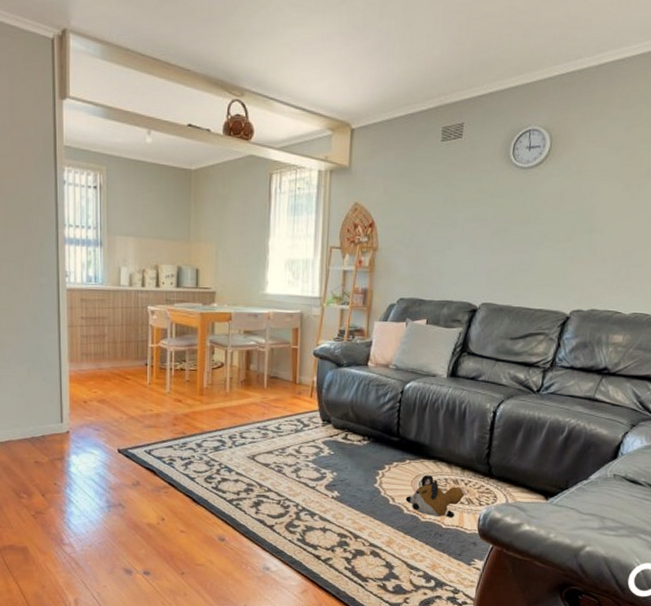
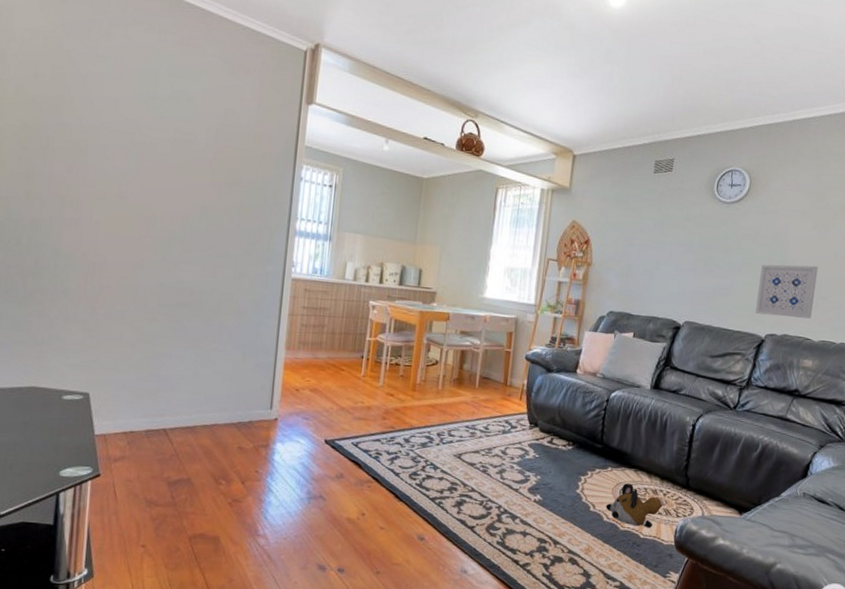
wall art: none [559,231,629,291] -> present [755,264,818,319]

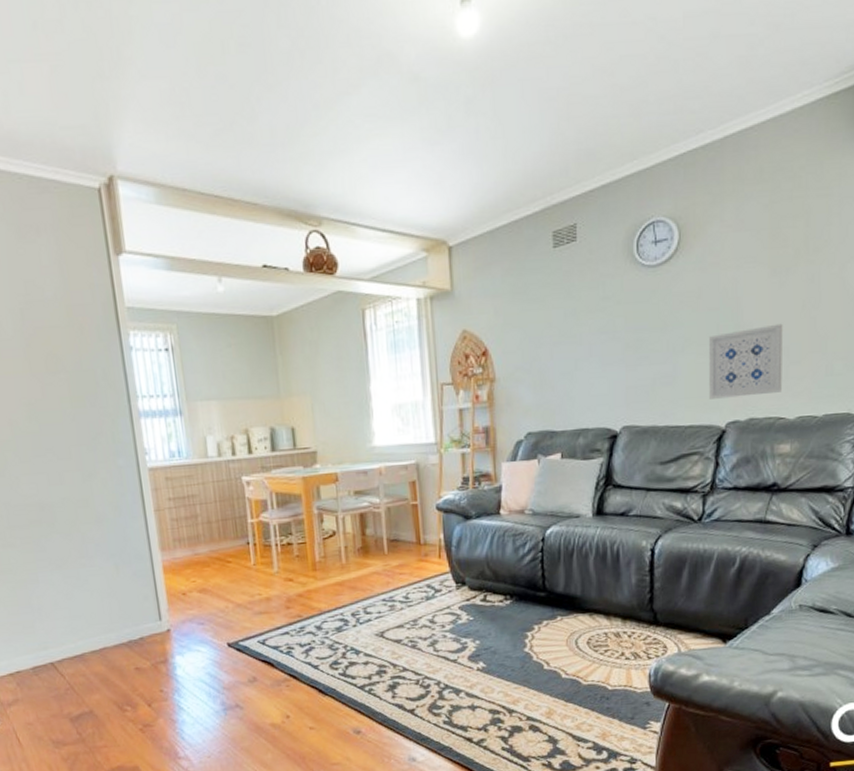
plush toy: present [605,483,665,528] -> none [562,631,631,678]

